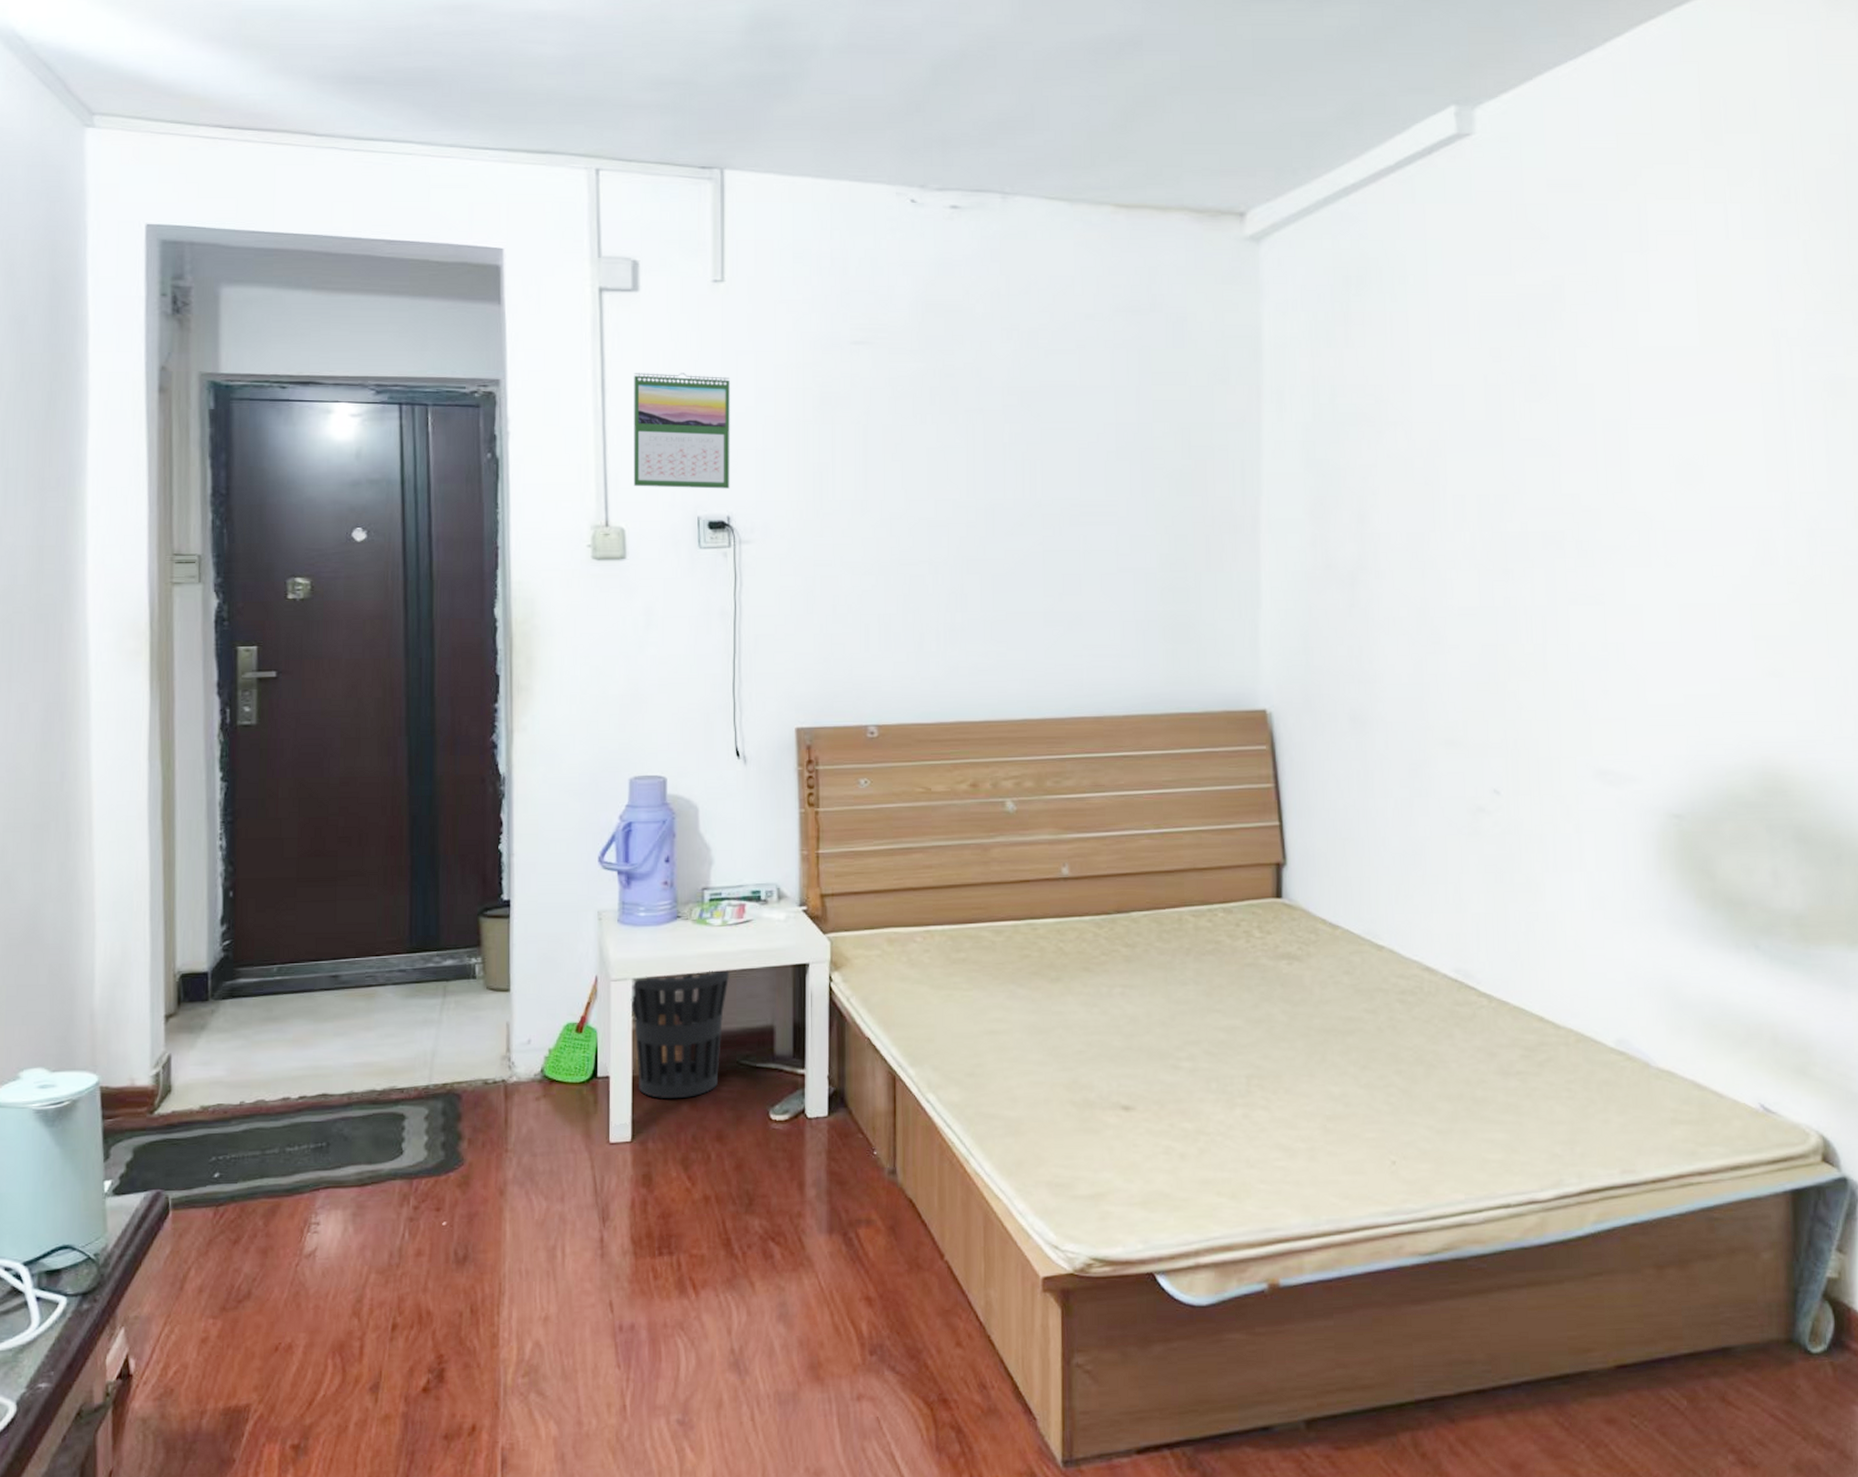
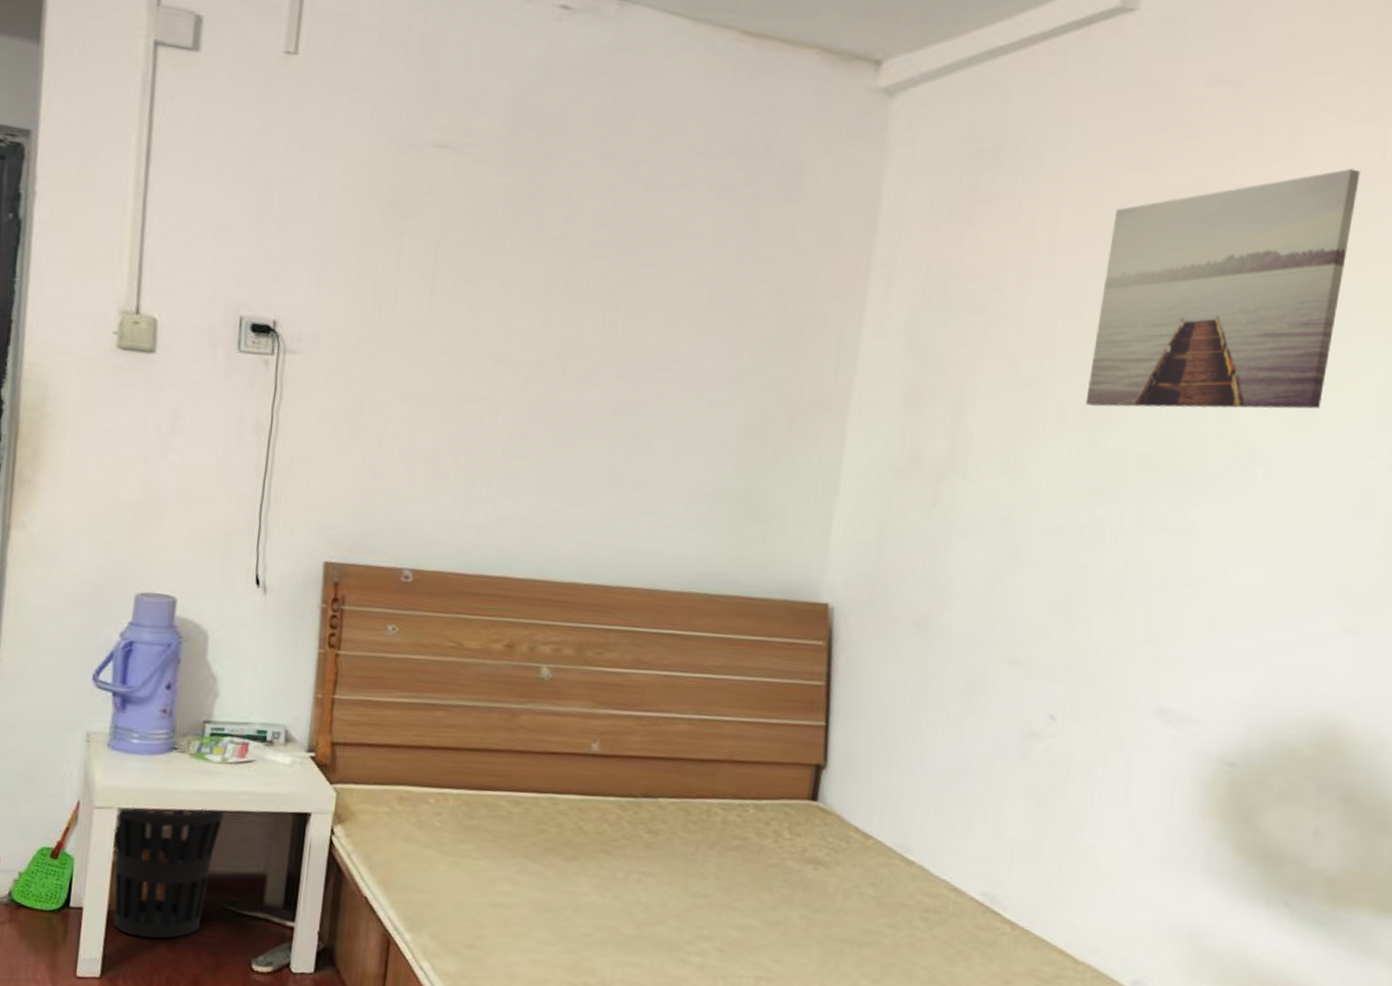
calendar: present [633,373,730,489] -> none [172,144,293,290]
wall art: none [1481,246,1708,494] -> present [1085,168,1360,409]

